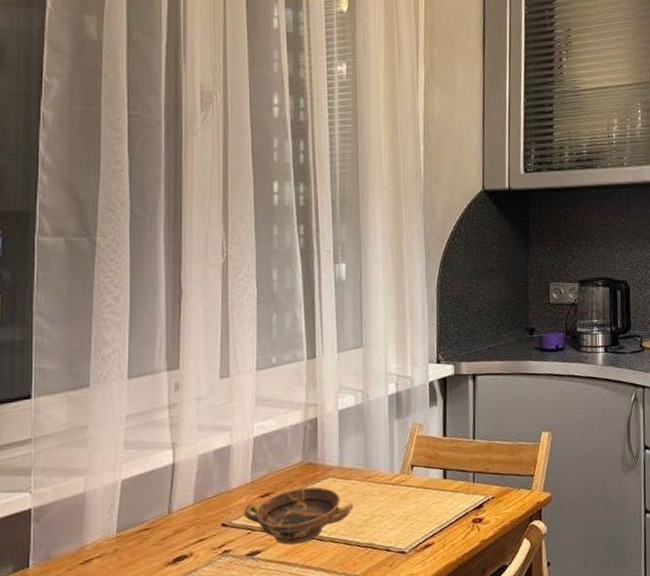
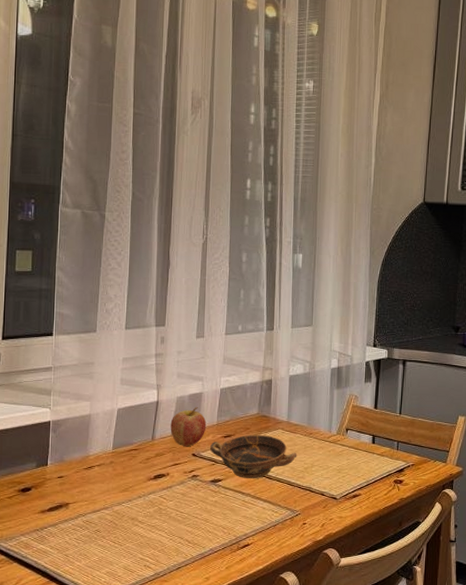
fruit: none [191,464,238,517] -> present [170,407,207,447]

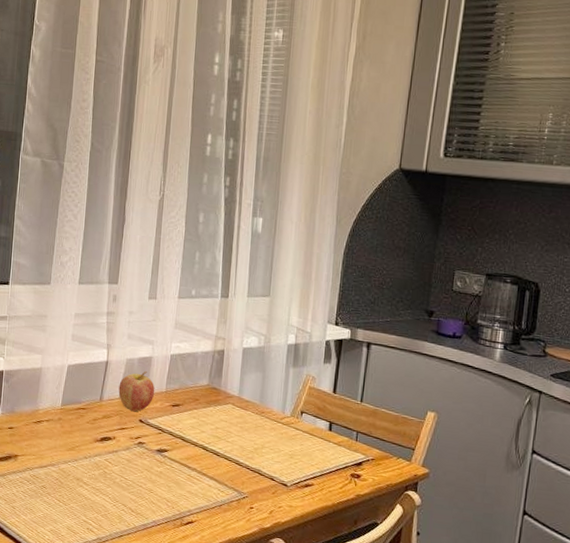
bowl: present [209,434,297,478] -> none [157,406,247,454]

